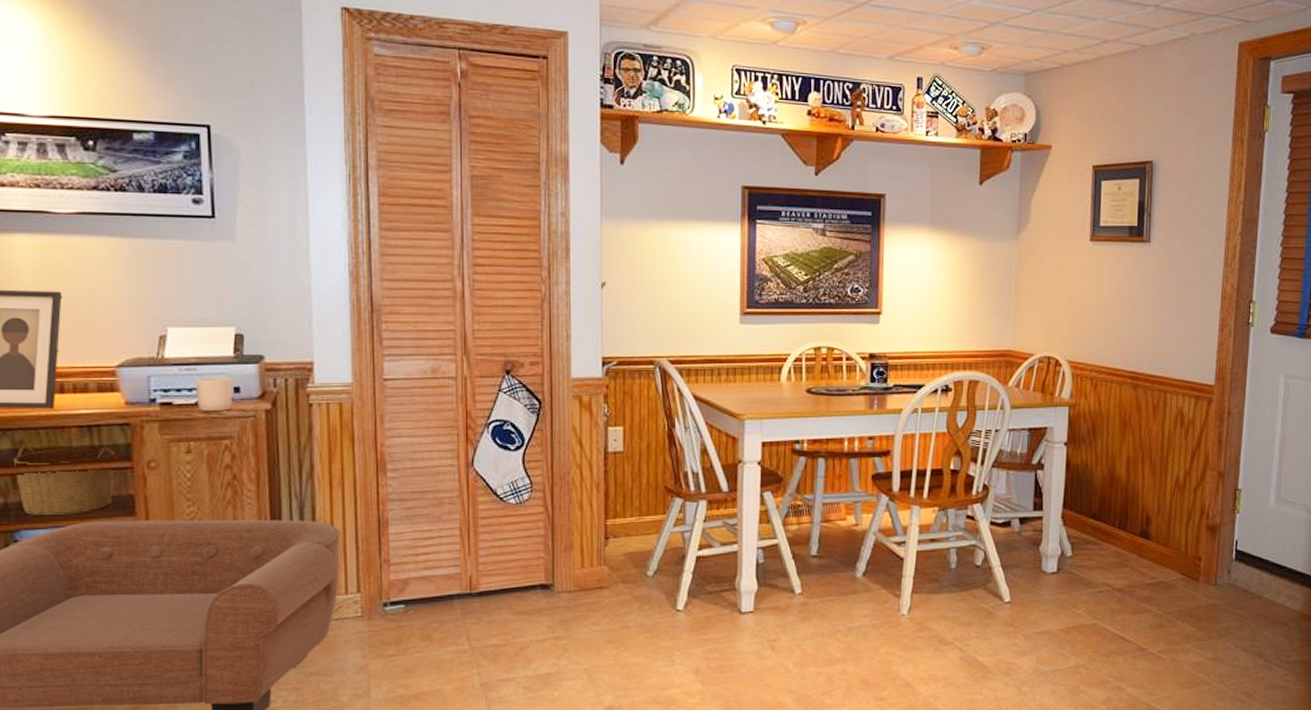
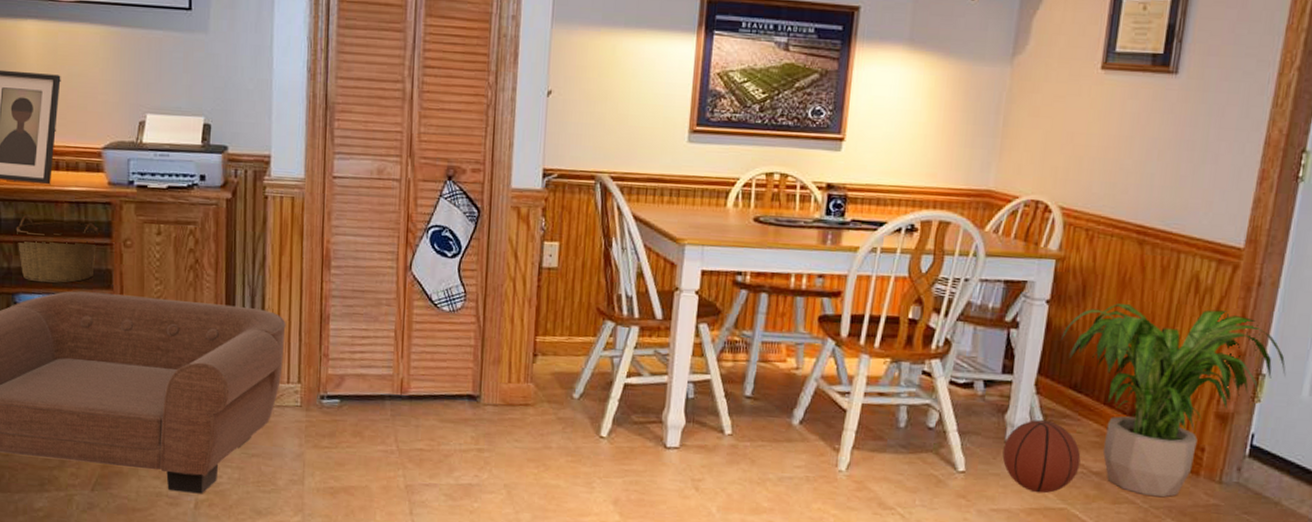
mug: present [195,377,234,412] -> none [167,163,200,198]
basketball: none [1040,548,1105,613] -> present [1002,420,1081,494]
potted plant: none [1078,439,1256,604] -> present [1060,303,1286,498]

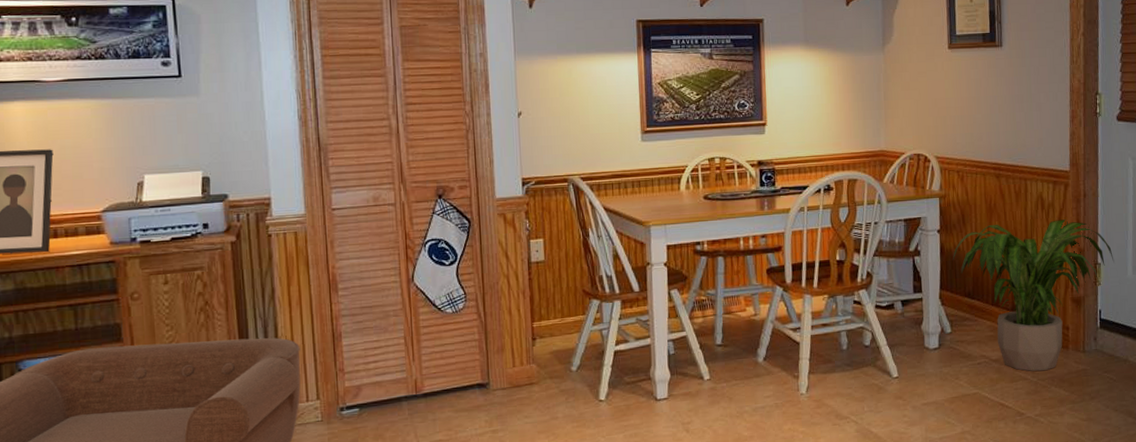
basket: present [16,215,98,283] -> none [15,282,104,347]
basketball: present [1002,420,1081,494] -> none [924,325,983,384]

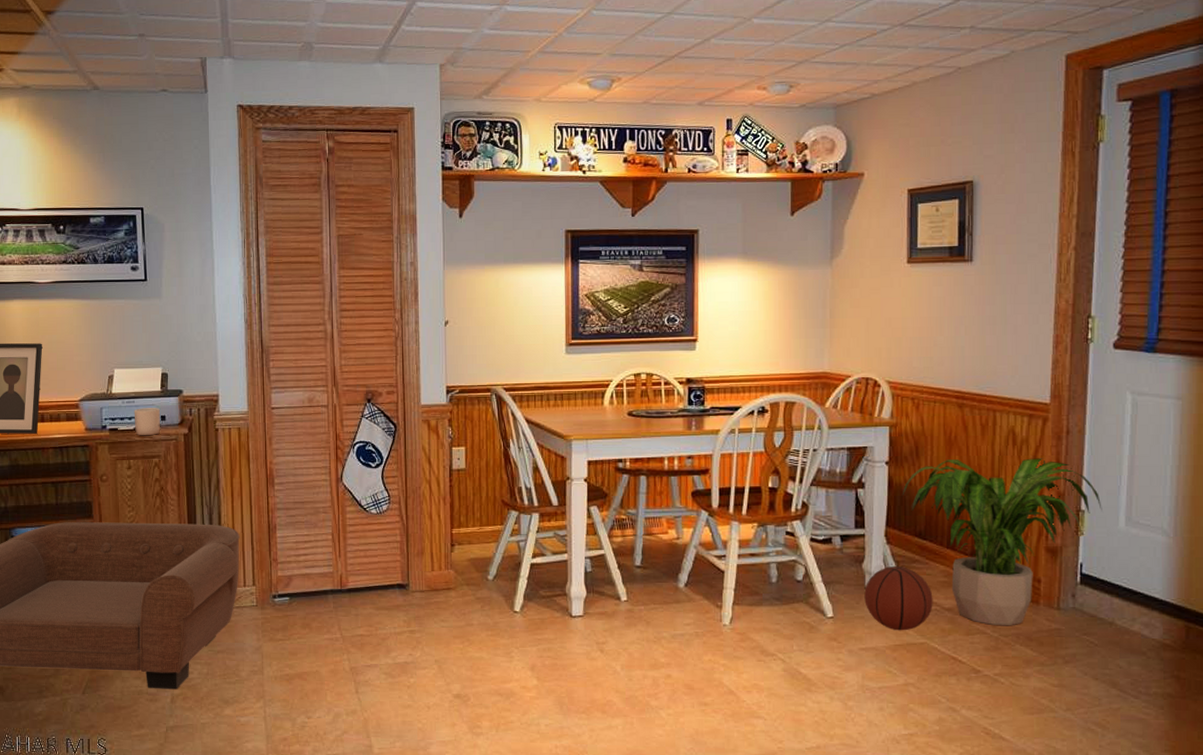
mug: none [170,215,203,247] -> present [134,408,161,436]
basketball: none [924,325,983,384] -> present [864,566,933,631]

